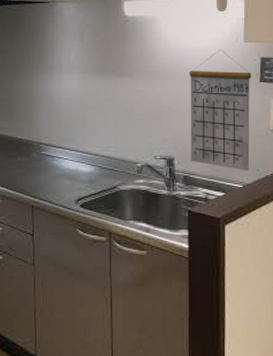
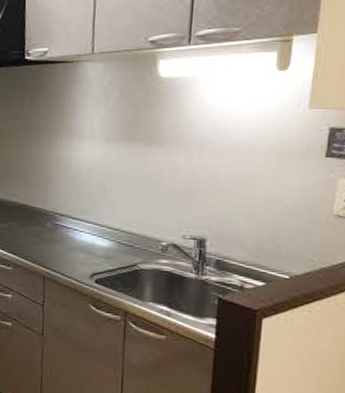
calendar: present [188,49,251,171] -> none [226,116,315,261]

